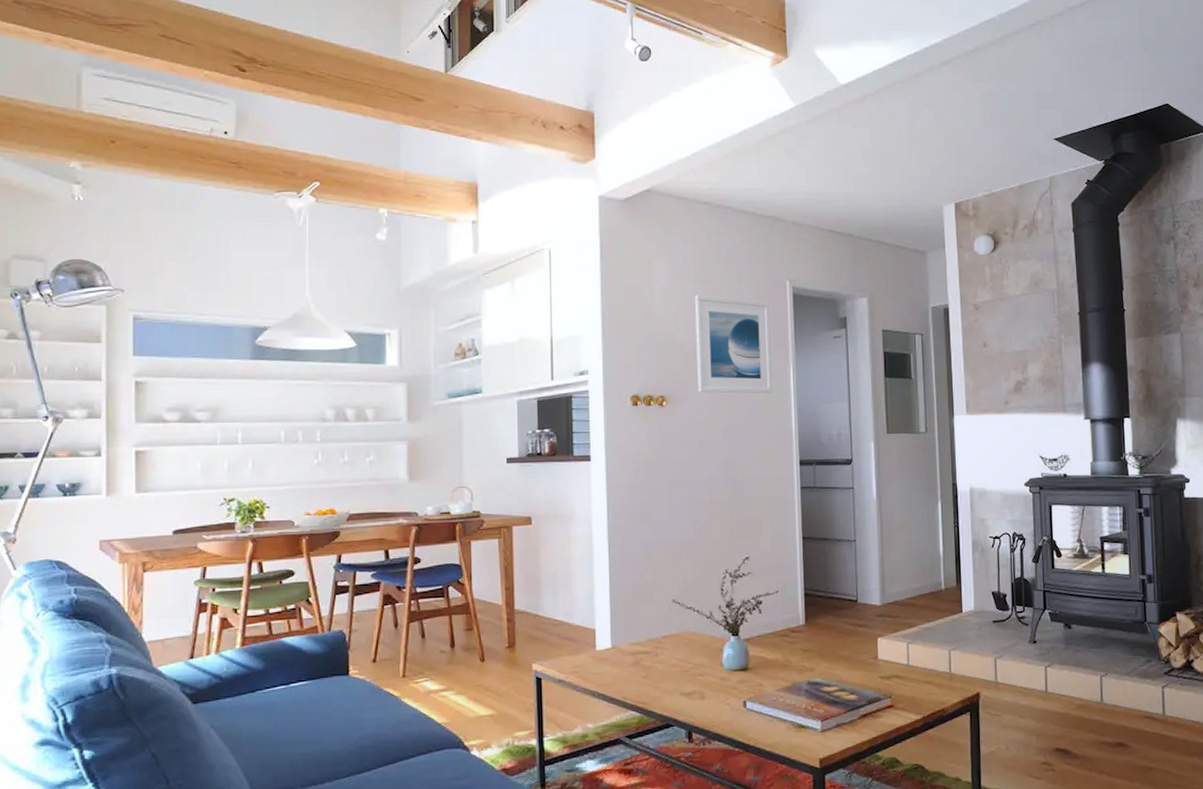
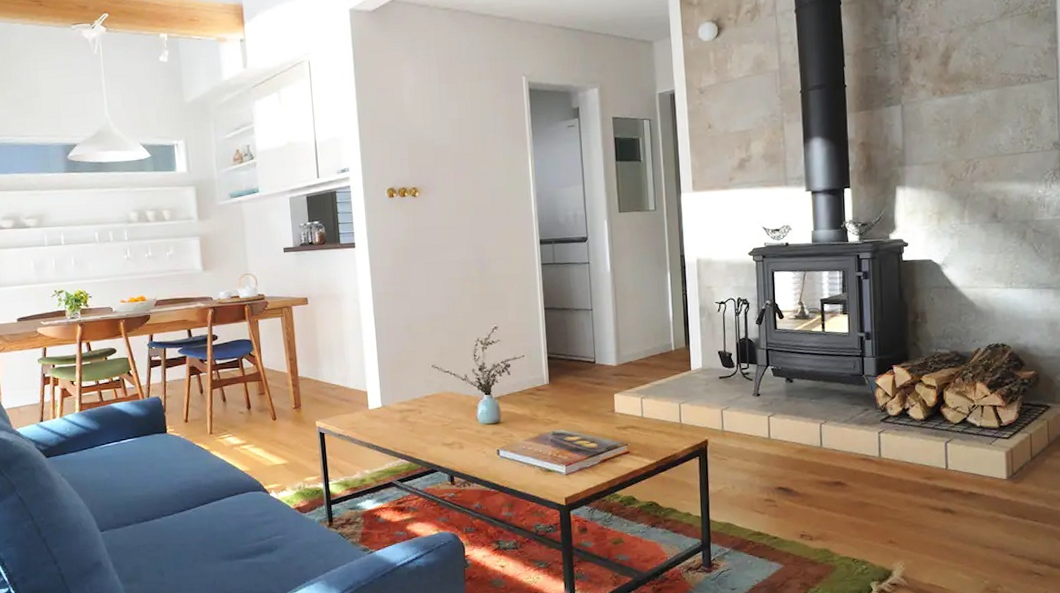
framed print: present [695,294,773,394] -> none [440,94,513,184]

